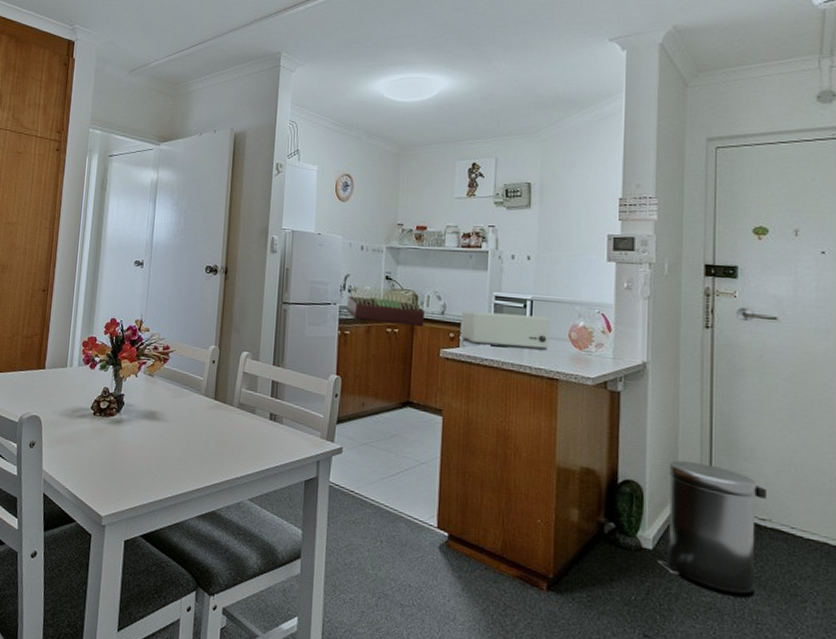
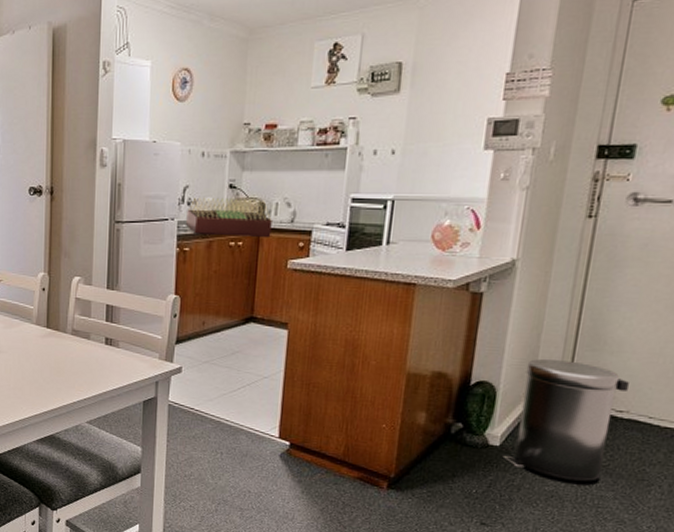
toaster: present [461,310,550,351] -> none [311,217,413,255]

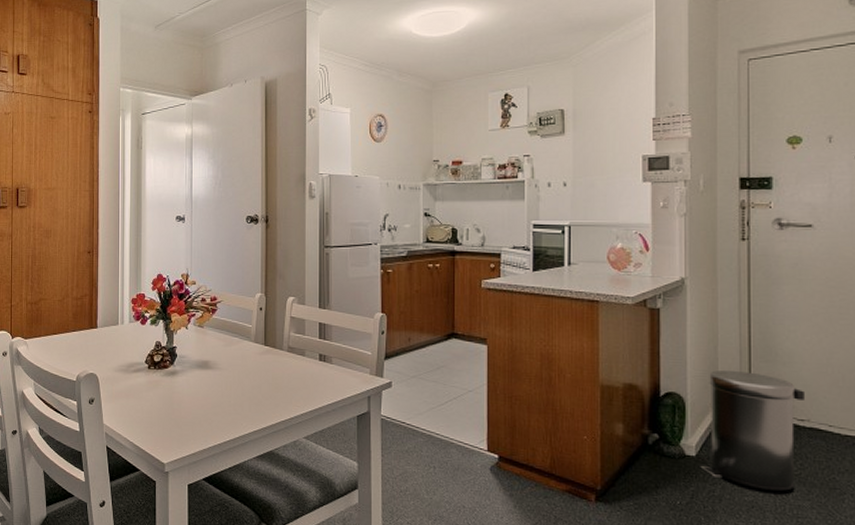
dish rack: present [186,197,272,238] -> none [388,224,465,261]

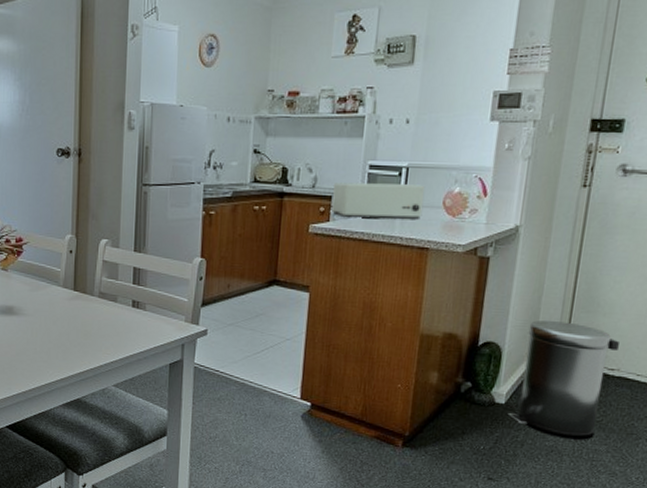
toaster: none [502,241,589,275] -> present [332,182,426,221]

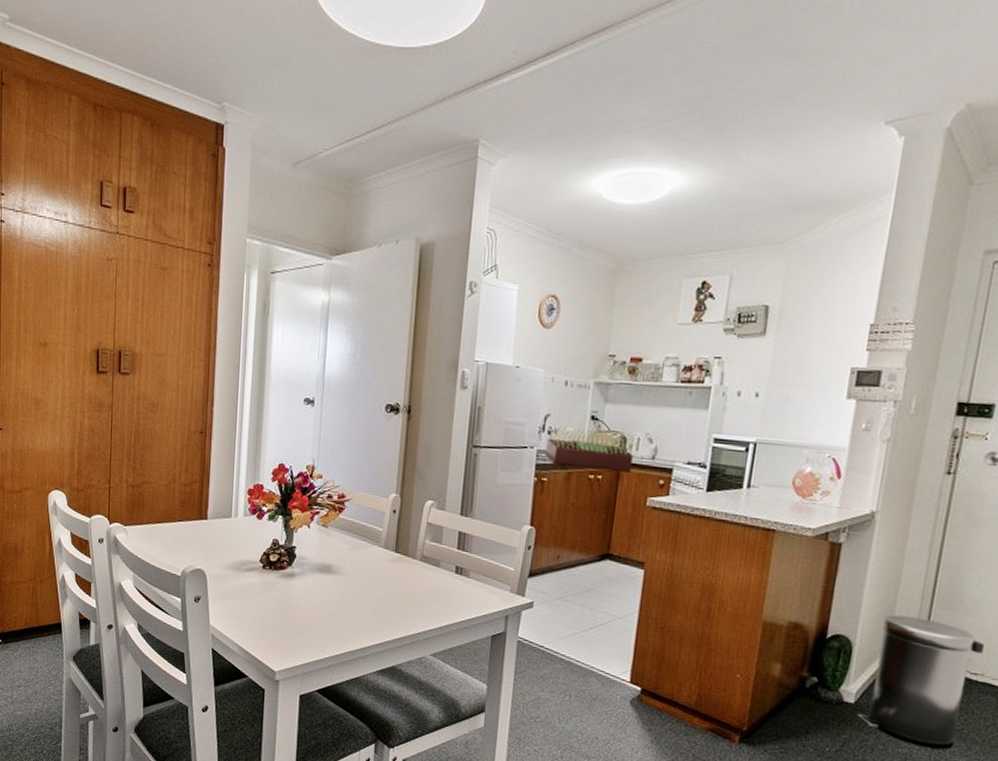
dish rack: none [212,161,295,203] -> present [545,426,633,474]
toaster: present [332,182,426,221] -> none [672,454,774,500]

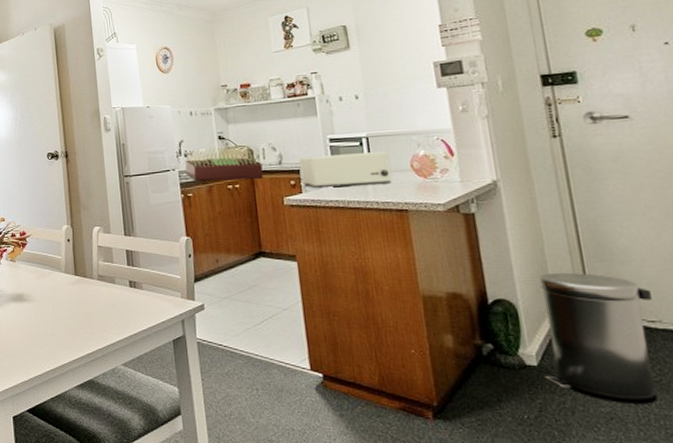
toaster: none [672,454,774,500] -> present [299,151,393,189]

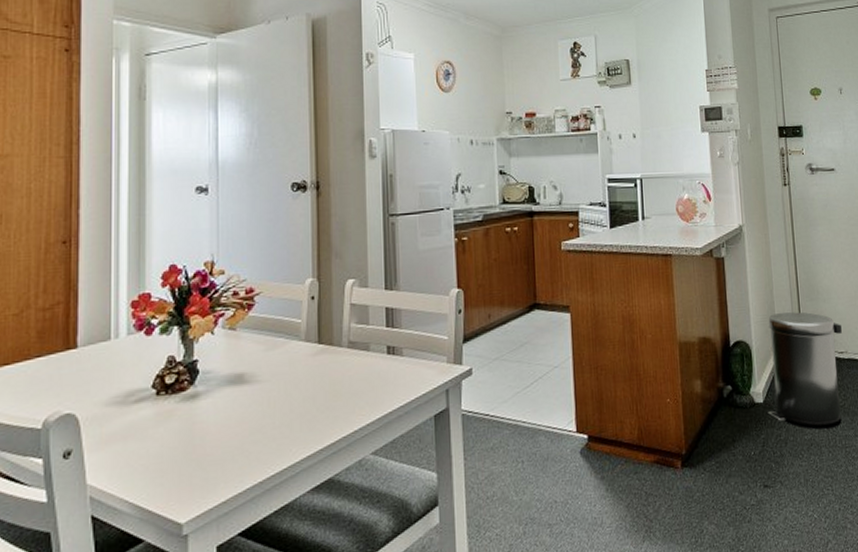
dish rack: present [185,146,264,181] -> none [462,183,543,223]
toaster: present [299,151,393,189] -> none [579,194,661,232]

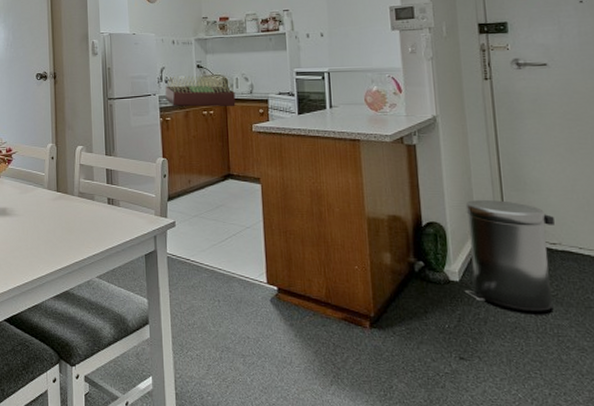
dish rack: none [462,183,543,223] -> present [165,76,236,107]

